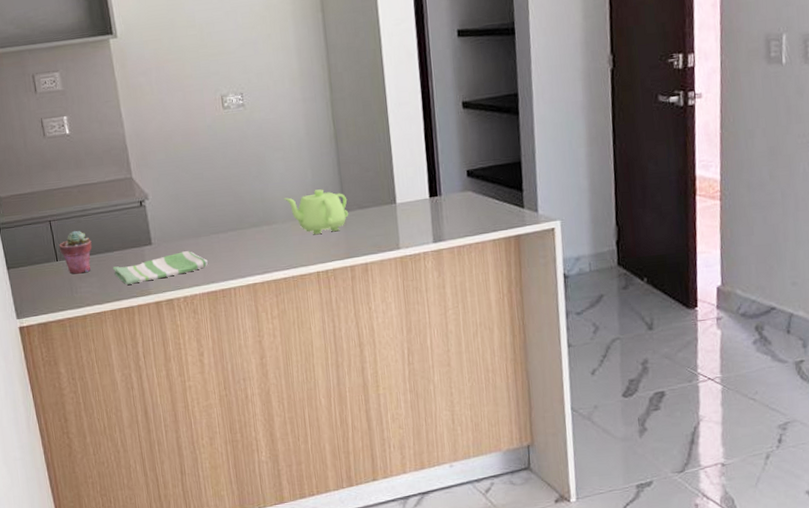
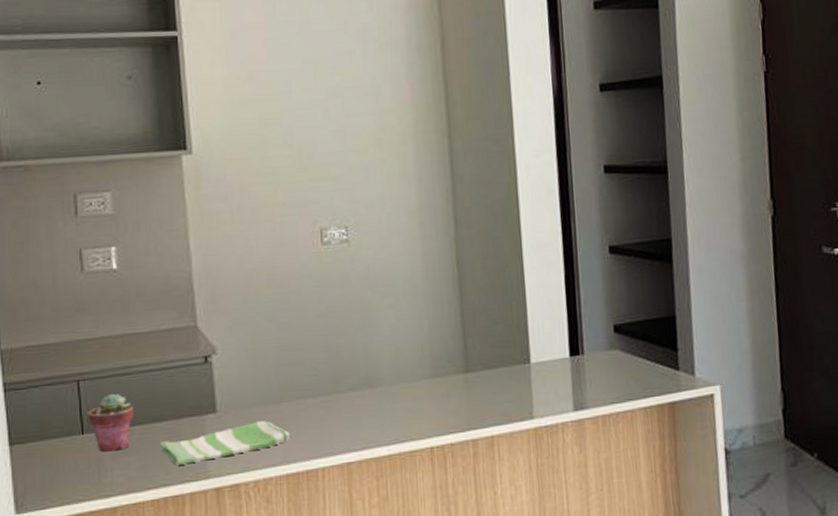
teapot: present [284,189,349,235] -> none [392,344,473,401]

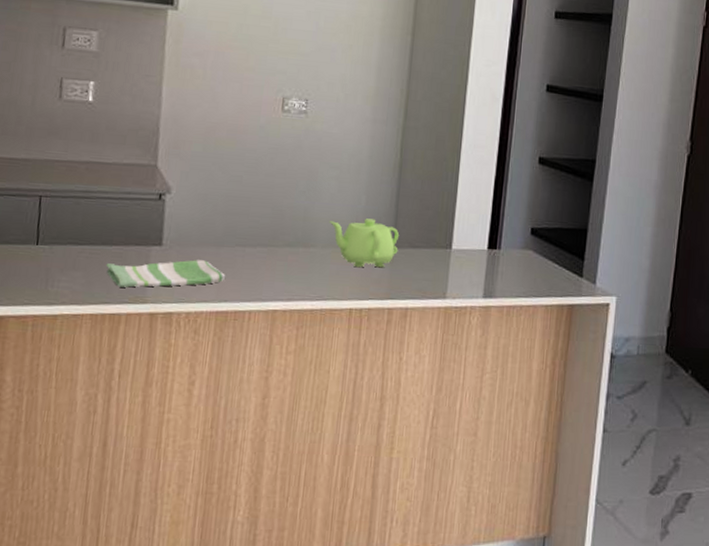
potted succulent: present [88,393,134,452] -> none [43,212,88,265]
teapot: none [392,344,473,401] -> present [329,218,400,268]

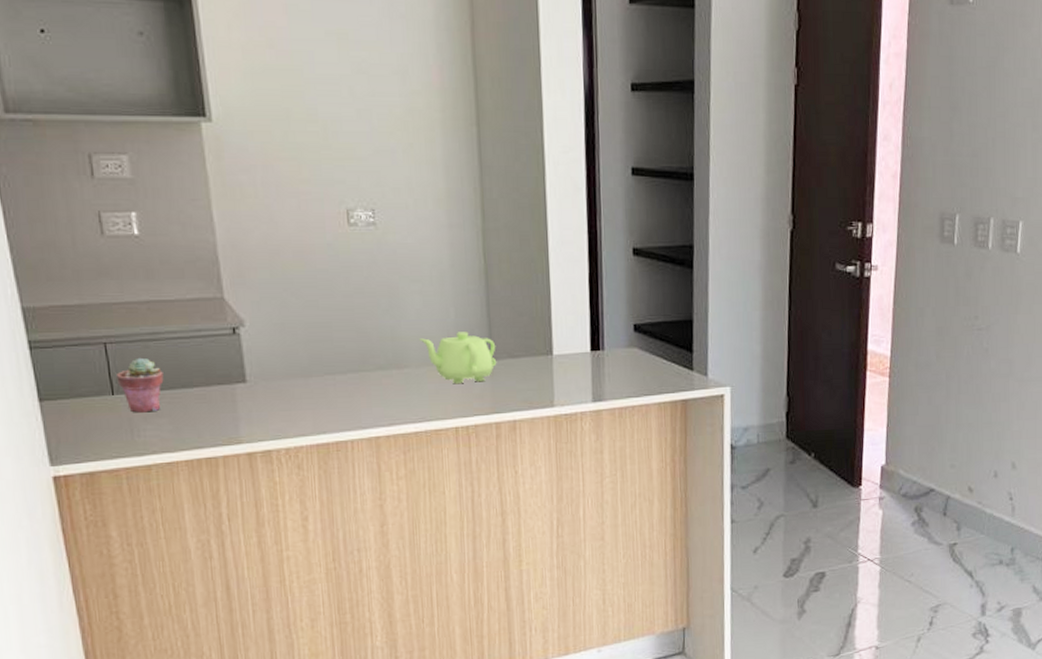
potted succulent: none [43,212,88,265] -> present [117,357,164,413]
dish towel: present [106,259,225,287] -> none [190,393,319,430]

